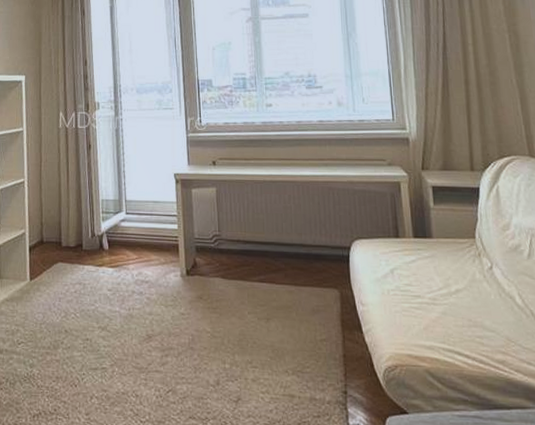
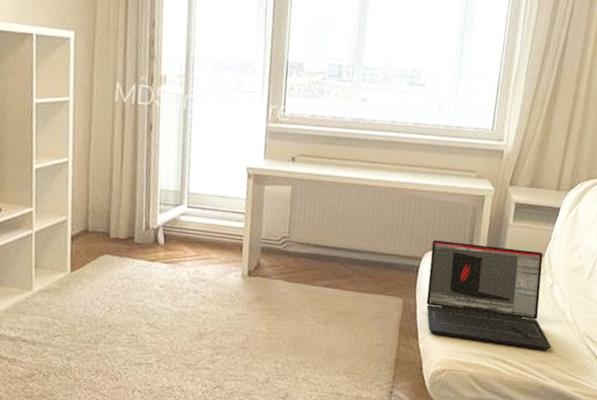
laptop: none [357,229,508,339] -> present [426,240,552,351]

